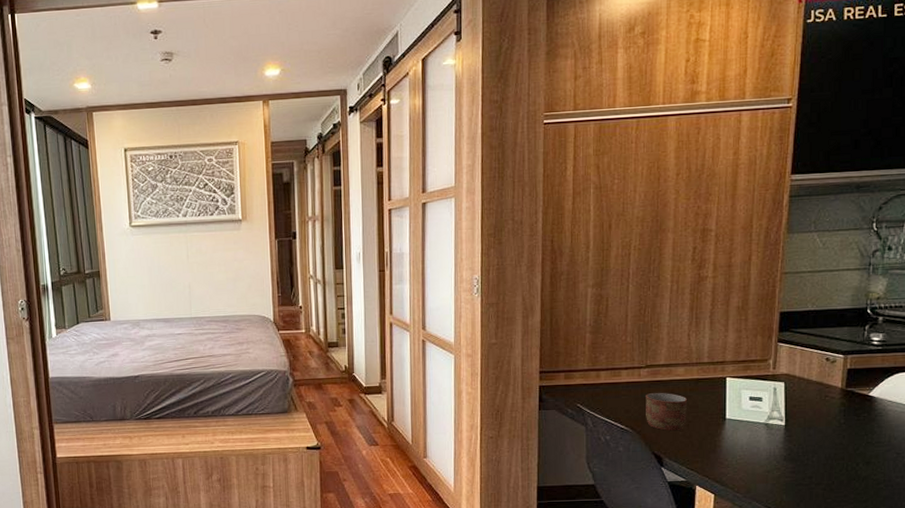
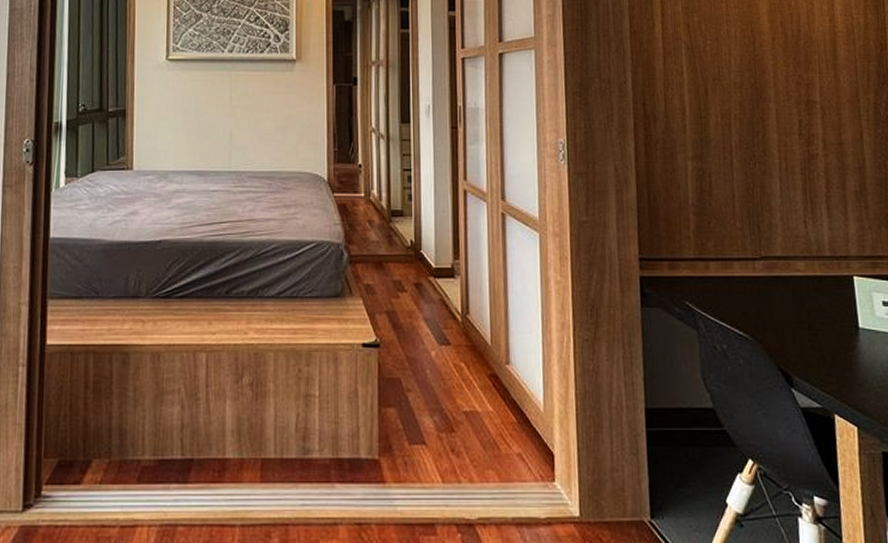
mug: present [646,392,688,430] -> none [764,290,814,340]

